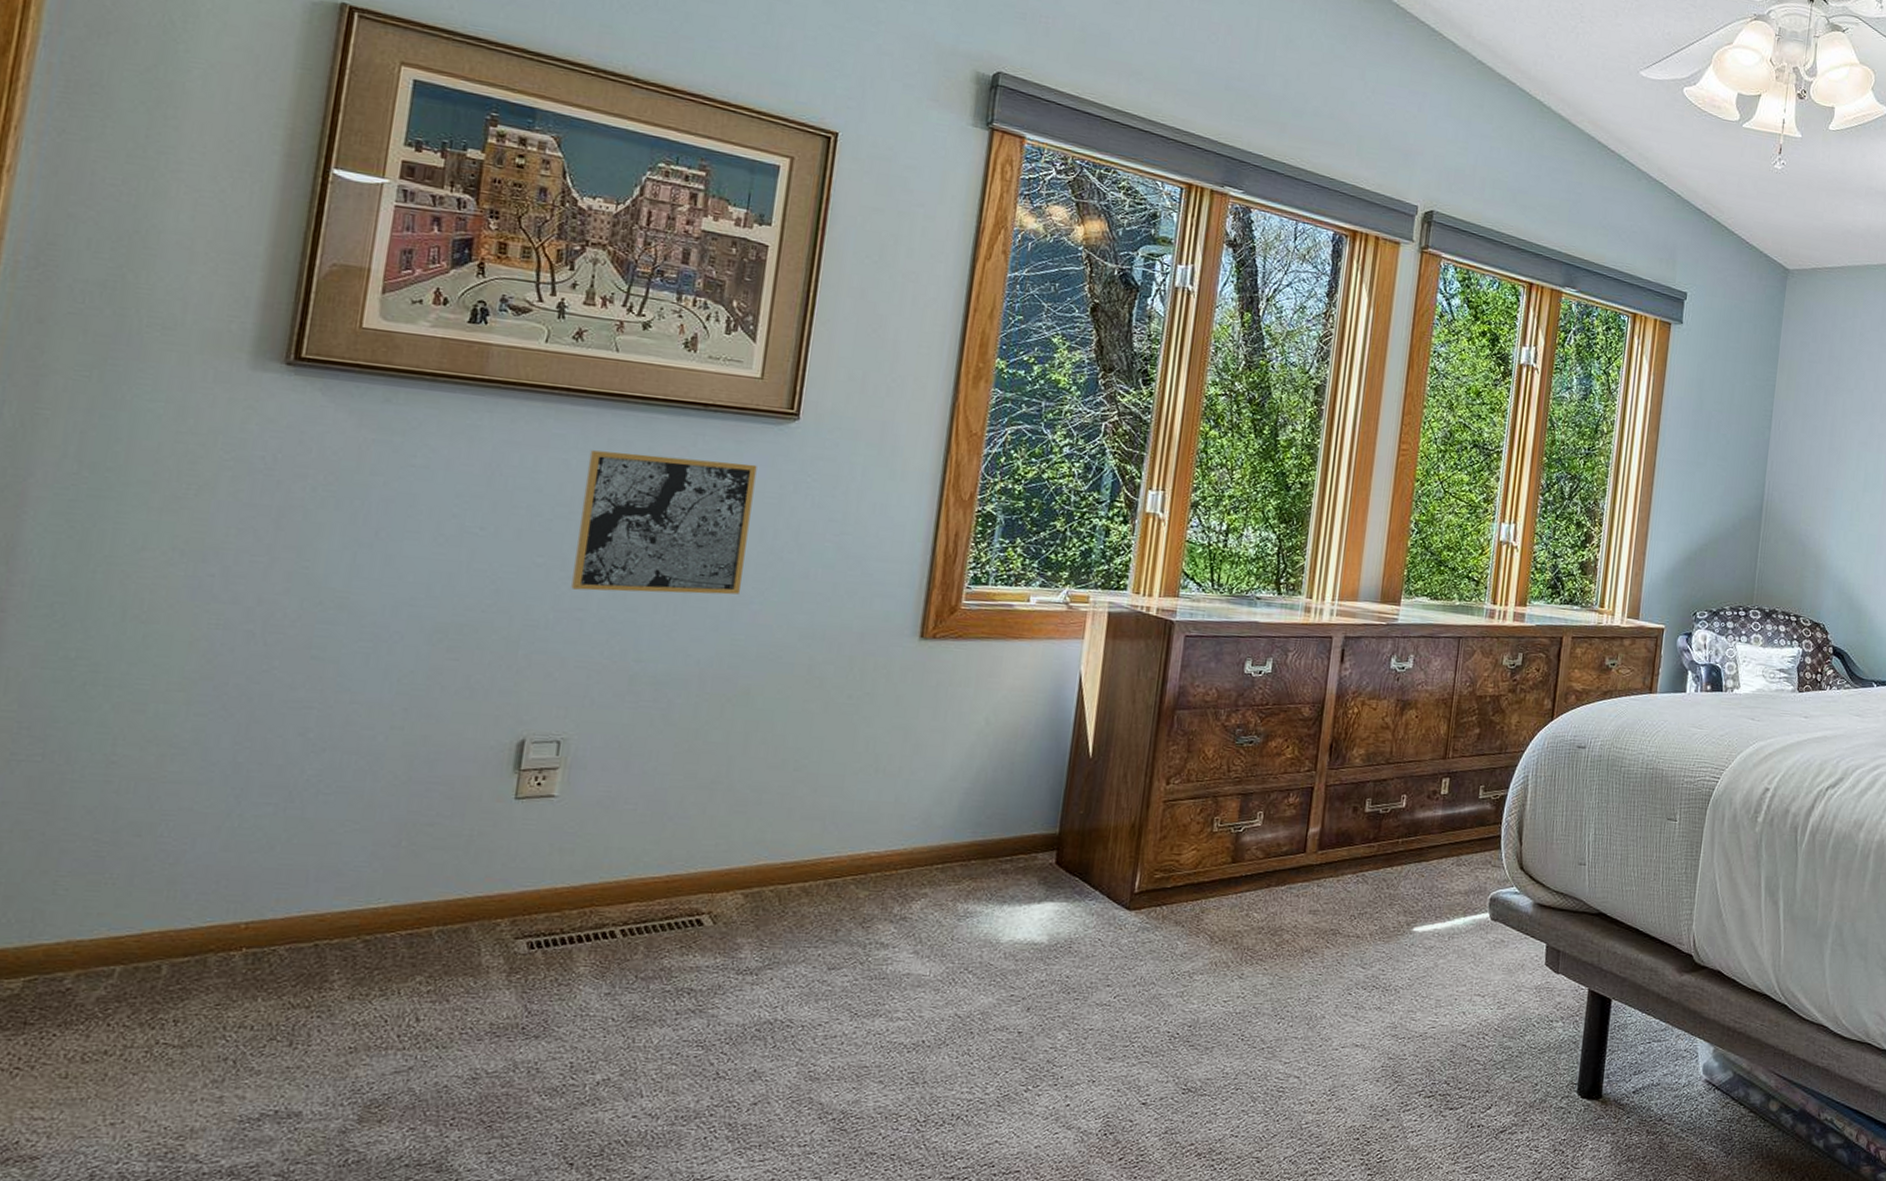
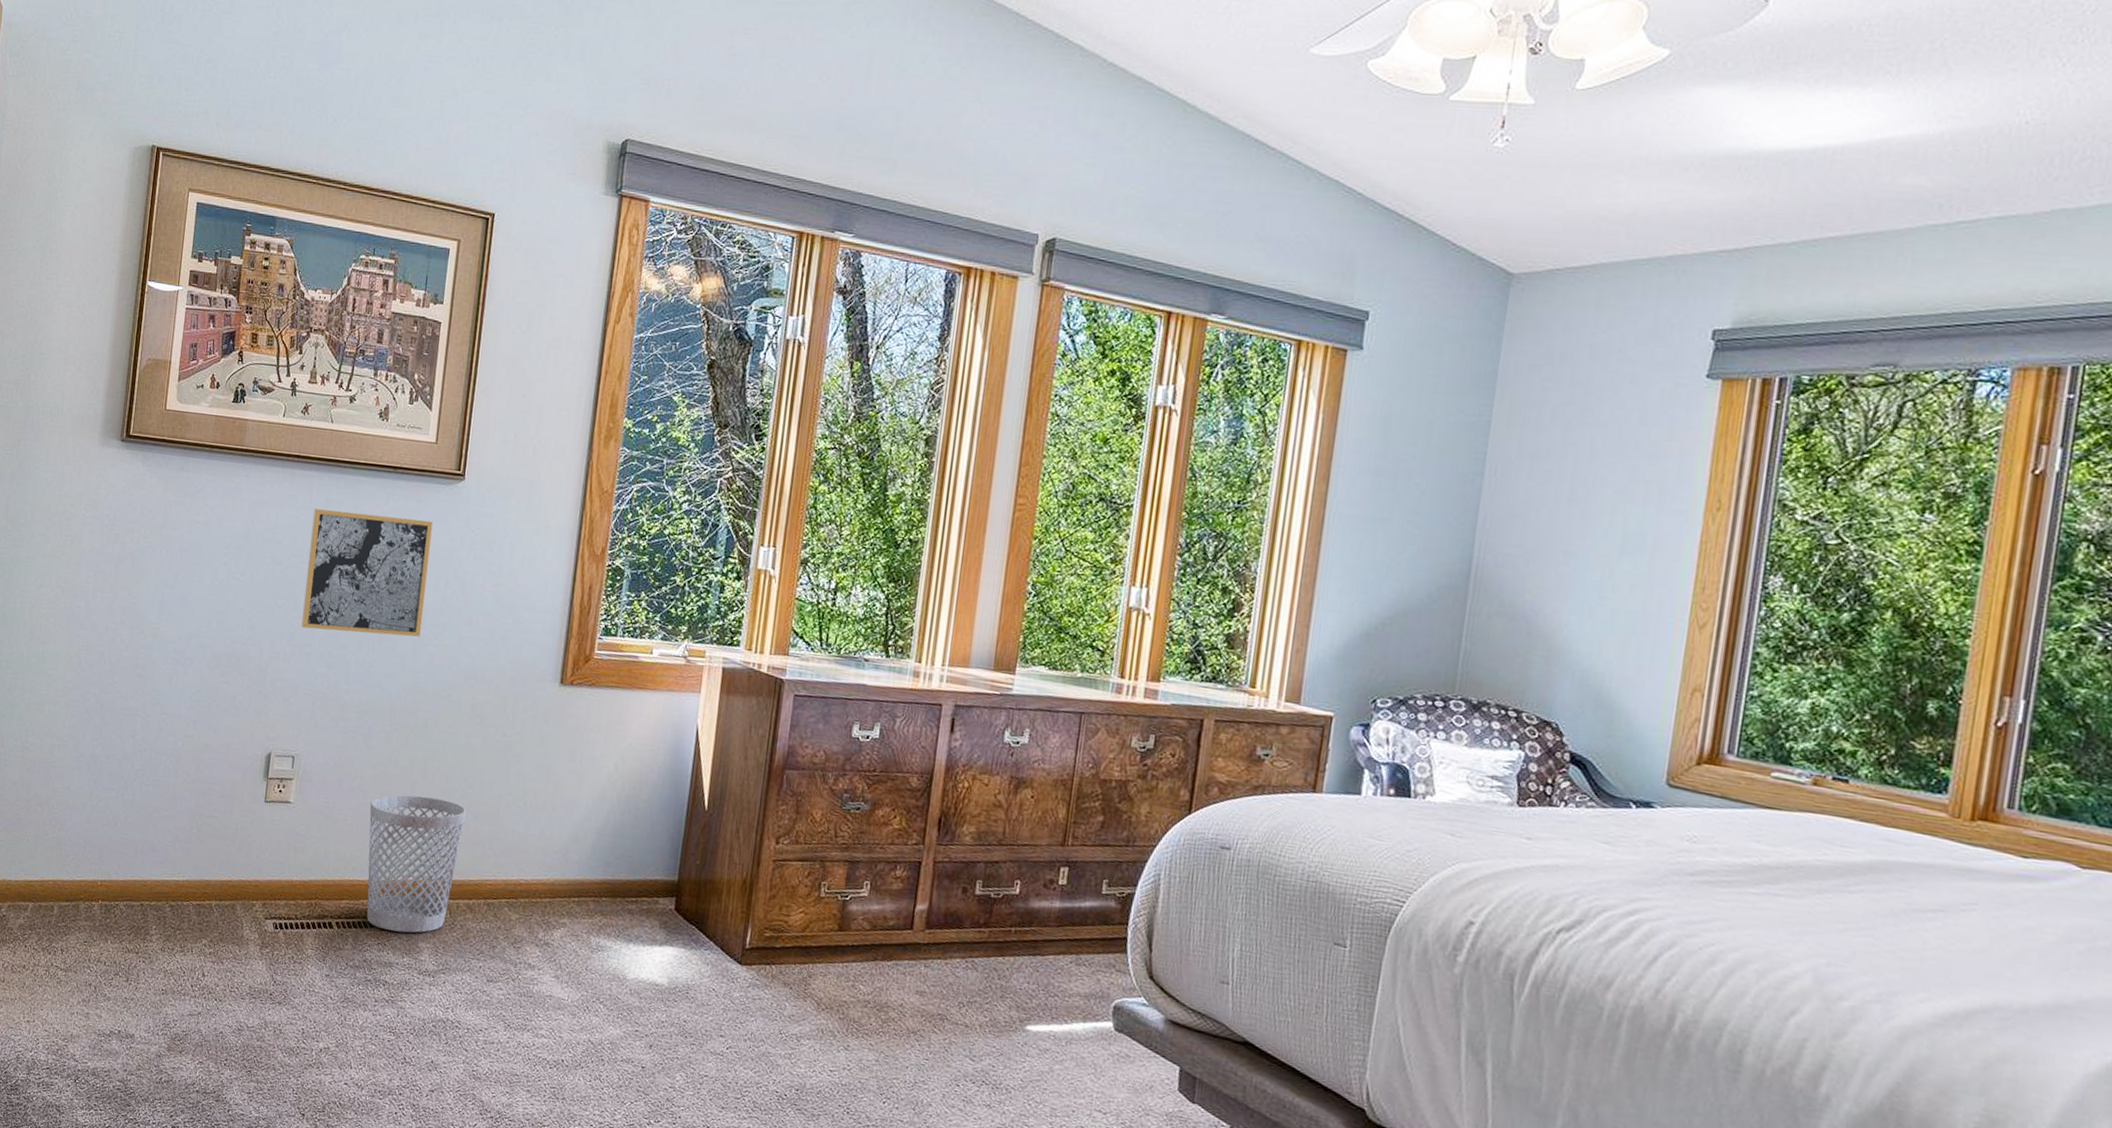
wastebasket: none [664,772,801,930] -> present [366,795,467,933]

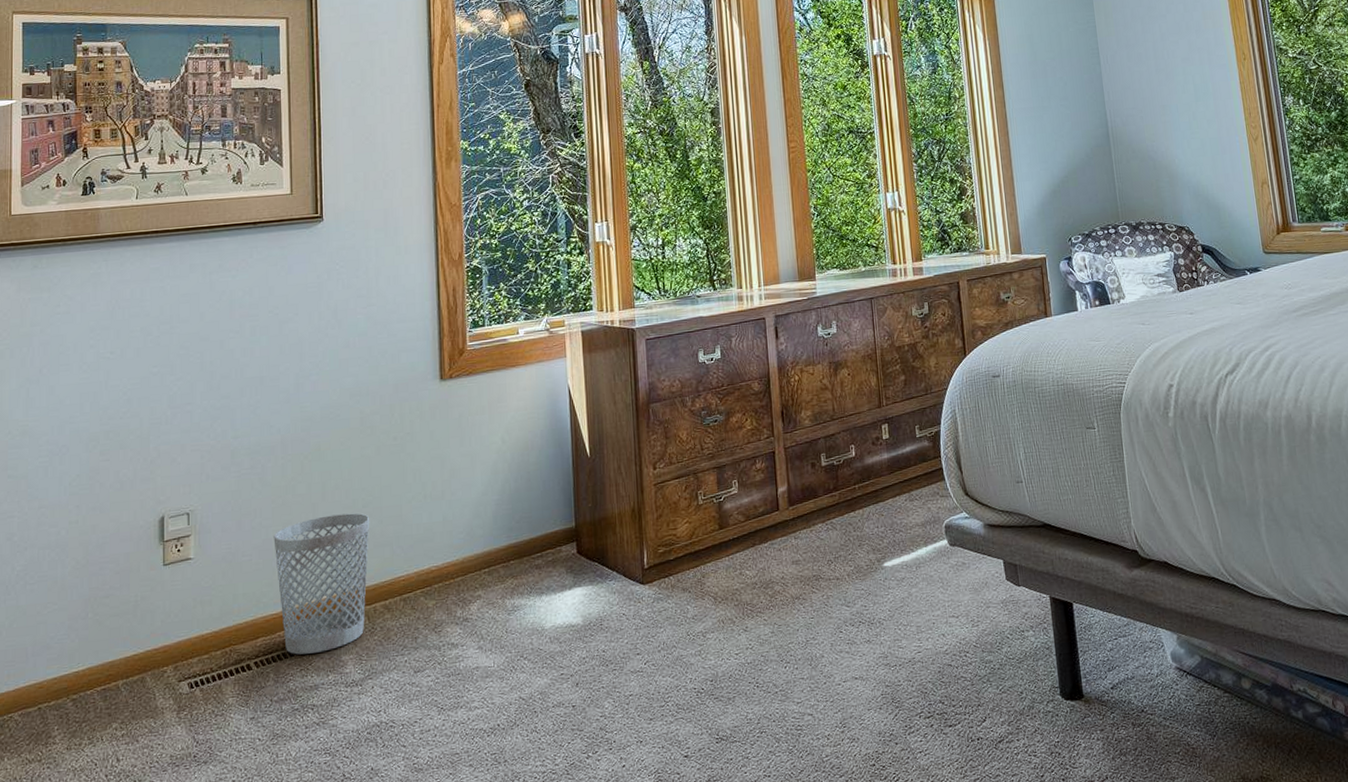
wall art: present [301,508,433,637] -> none [178,263,302,388]

